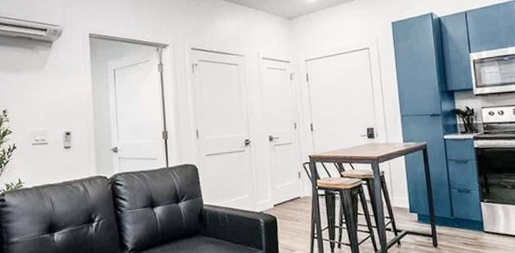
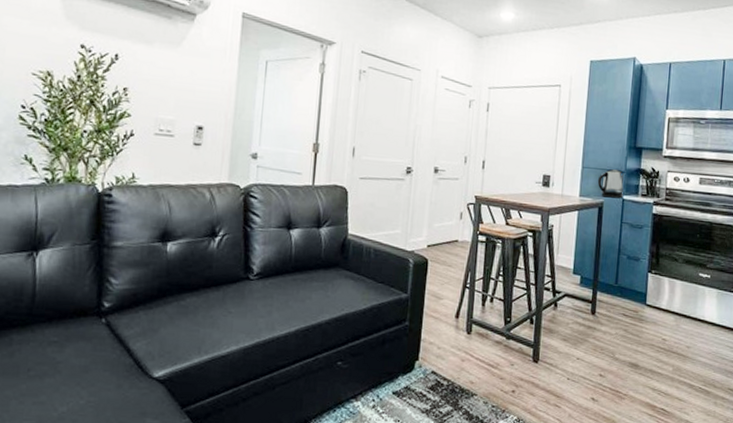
kettle: none [417,113,444,140] -> present [597,169,624,199]

